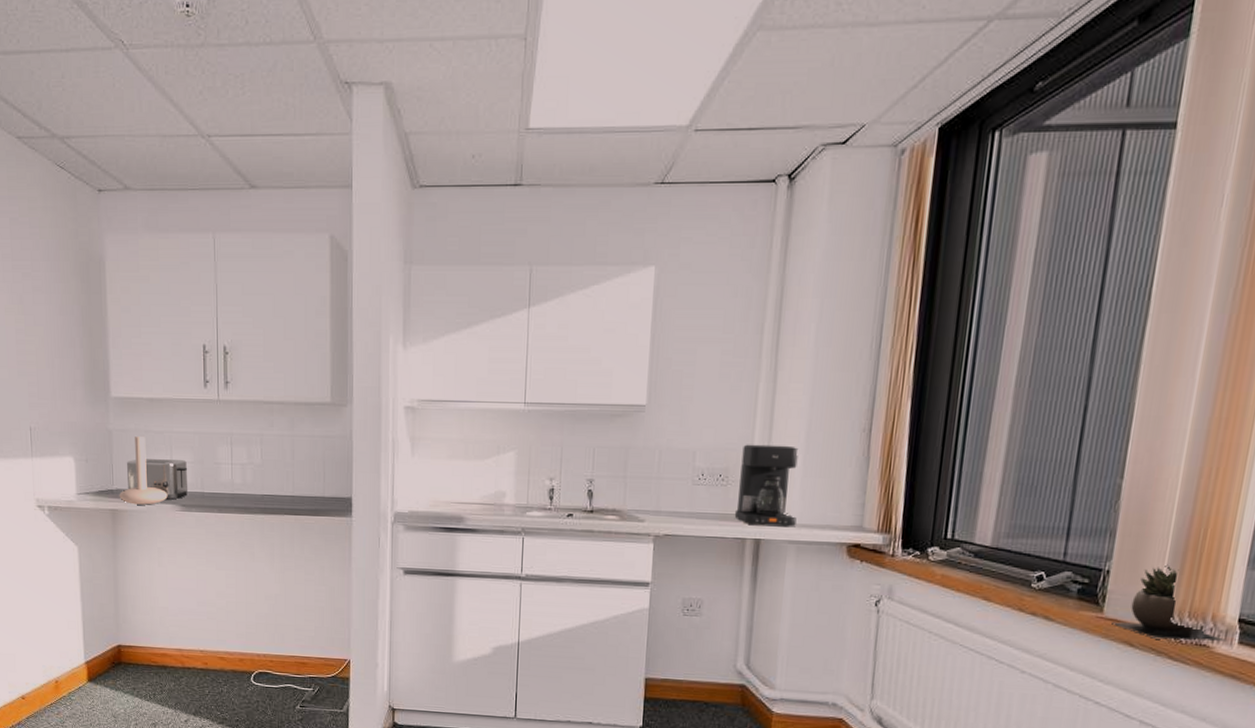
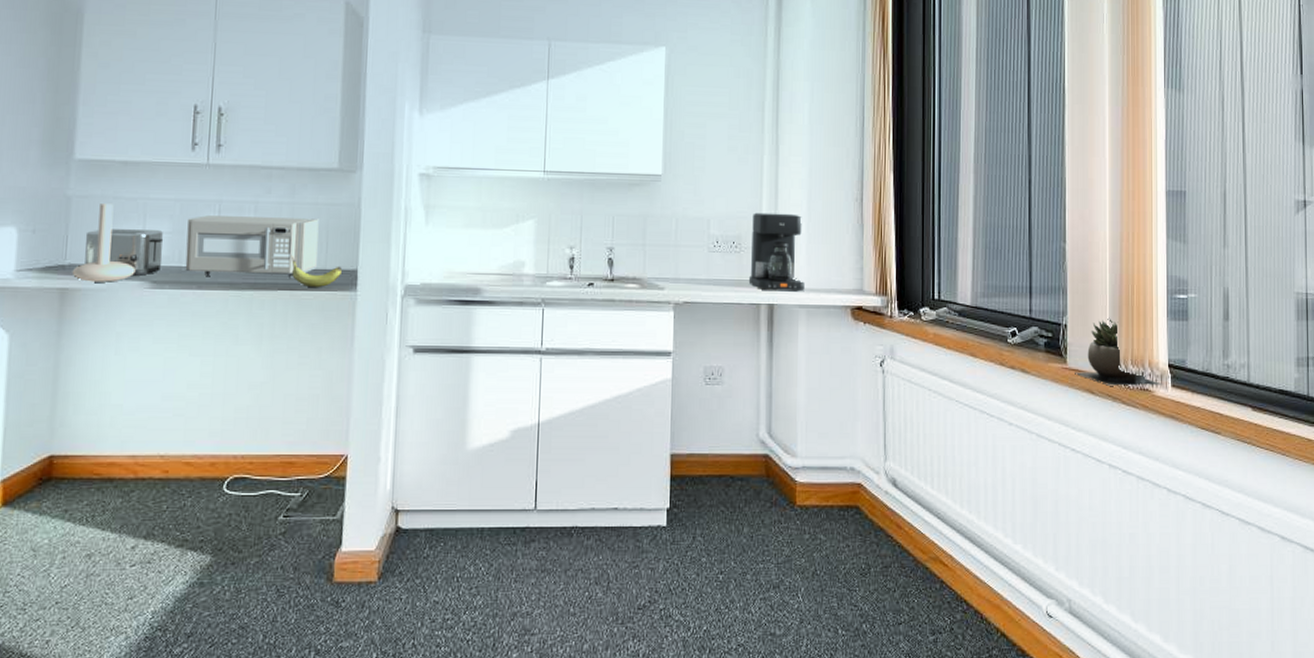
microwave: none [206,446,316,504] -> present [185,214,319,278]
fruit: none [293,483,338,514] -> present [290,254,342,288]

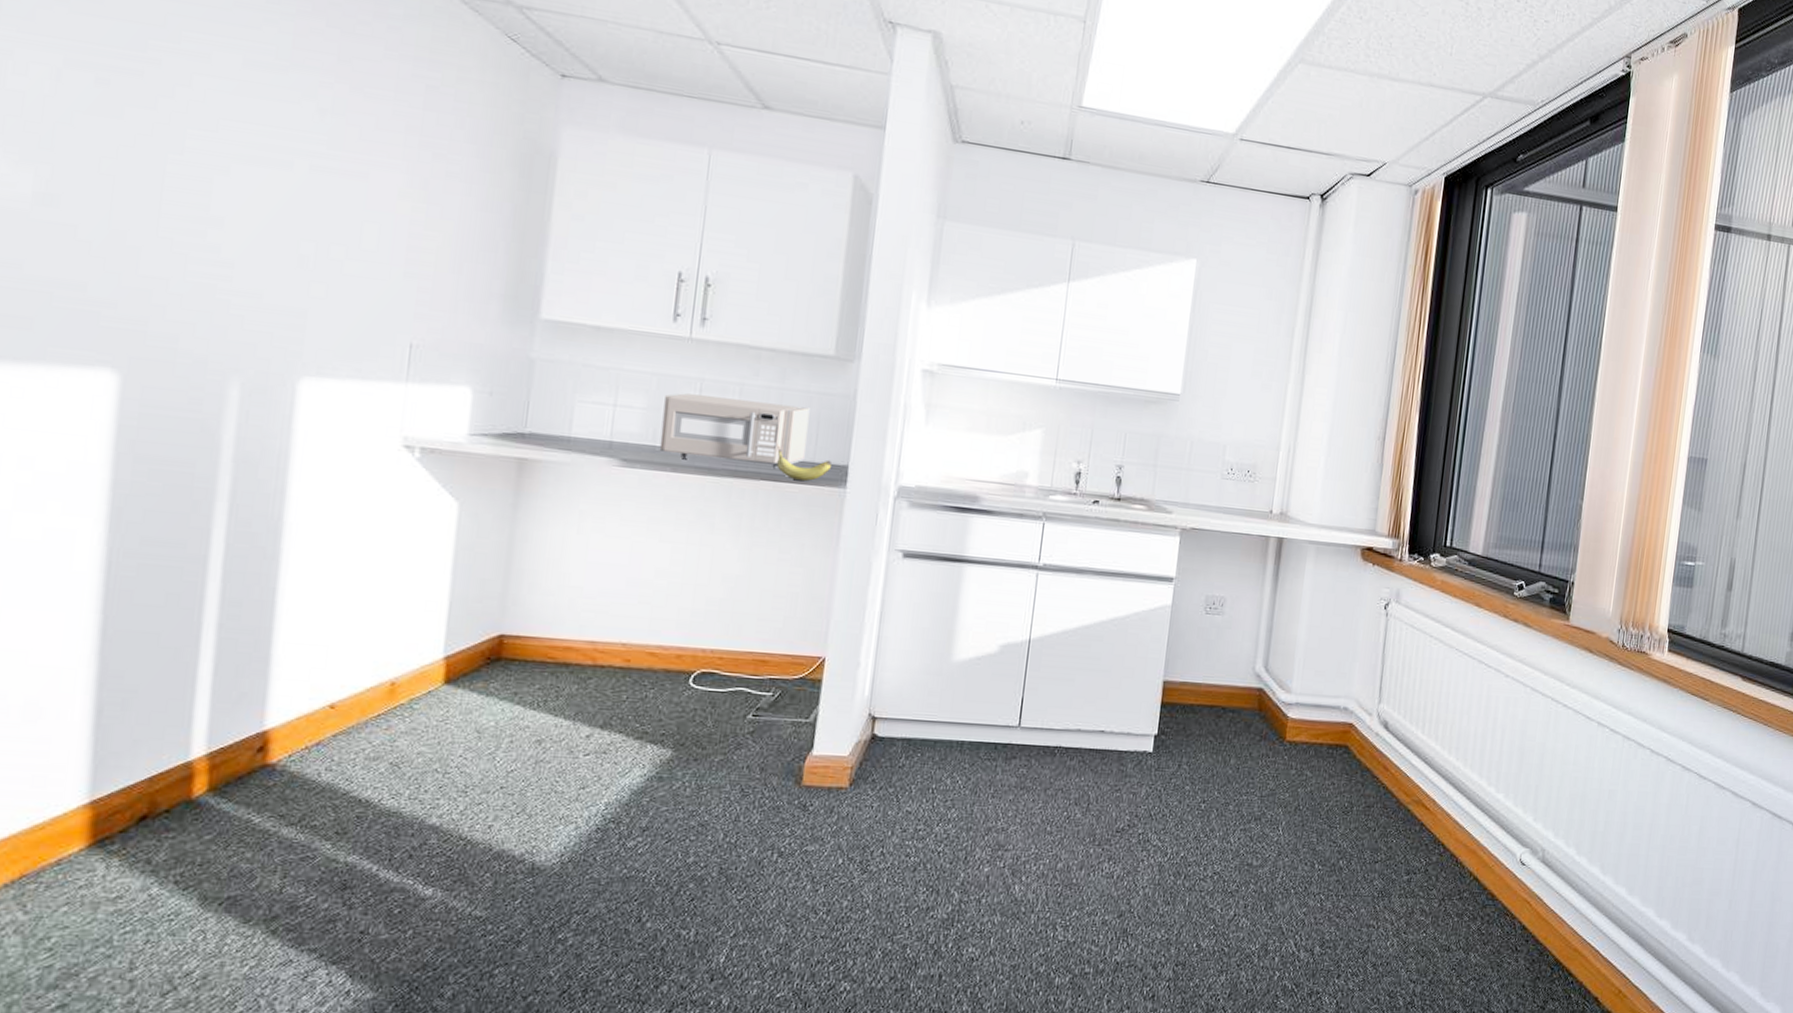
paper towel holder: present [71,204,136,282] -> none [532,370,604,456]
toaster: present [85,229,164,276] -> none [547,398,637,452]
coffee maker: present [748,212,805,292] -> none [1259,442,1321,527]
succulent plant: present [1075,317,1163,386] -> none [1576,578,1660,649]

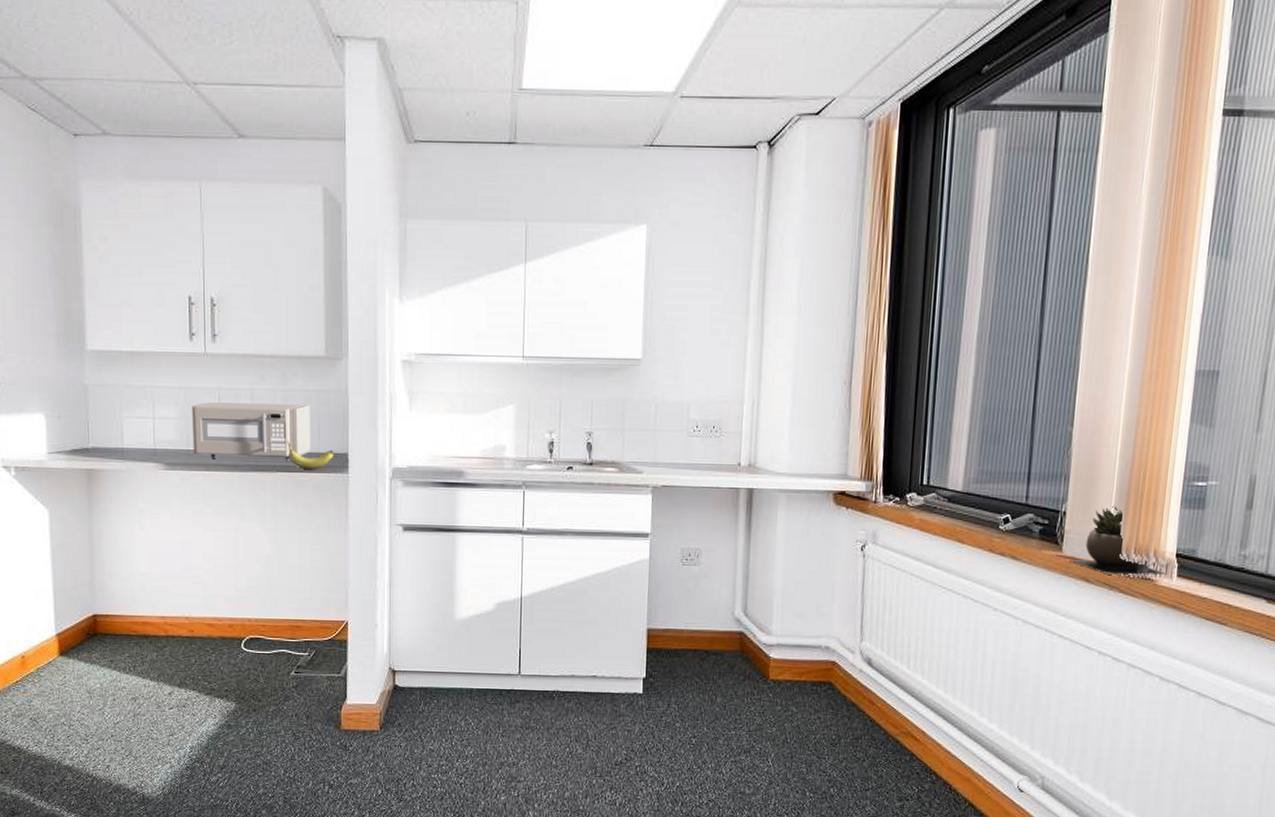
succulent plant: none [1576,578,1660,649] -> present [1070,505,1168,575]

